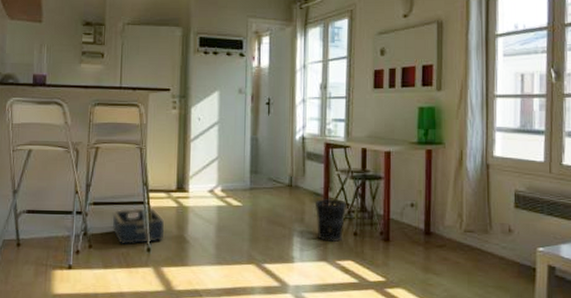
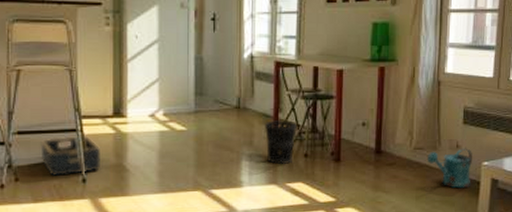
watering can: none [478,232,526,275] -> present [426,148,472,189]

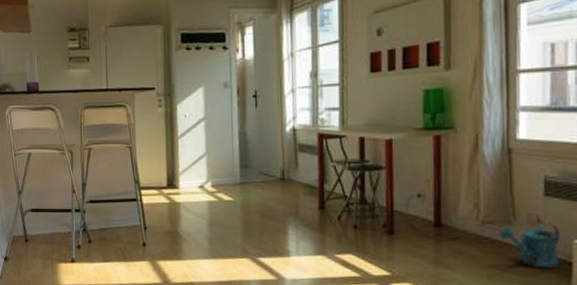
basket: present [40,136,100,176] -> none [108,205,157,239]
wastebasket: present [265,120,297,164] -> none [310,192,344,235]

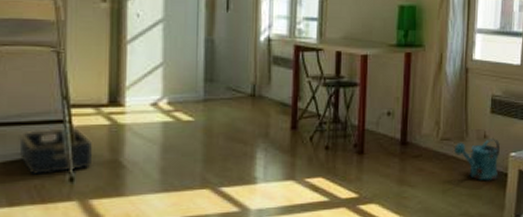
basket: none [108,205,157,239] -> present [19,128,92,175]

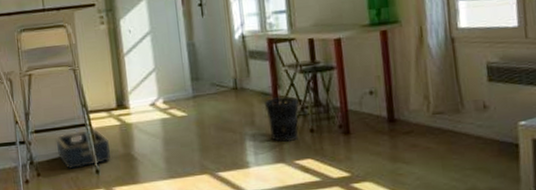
wastebasket: none [282,110,317,158] -> present [265,96,299,142]
watering can: present [453,138,500,182] -> none [449,108,507,154]

